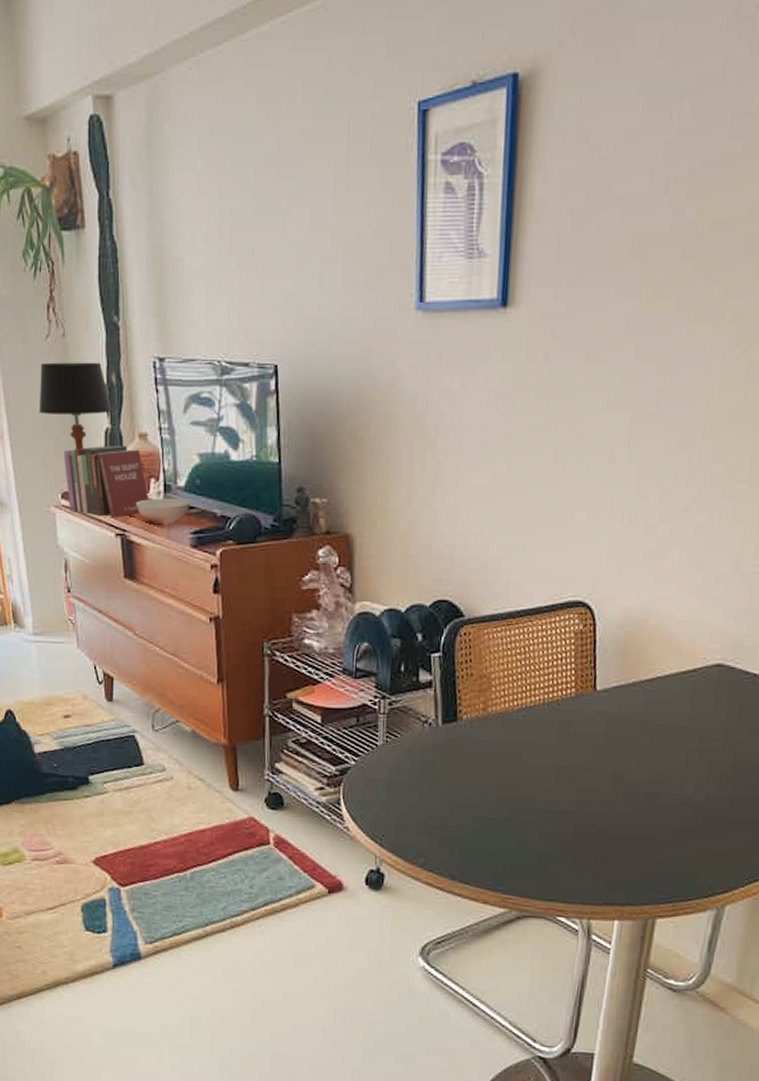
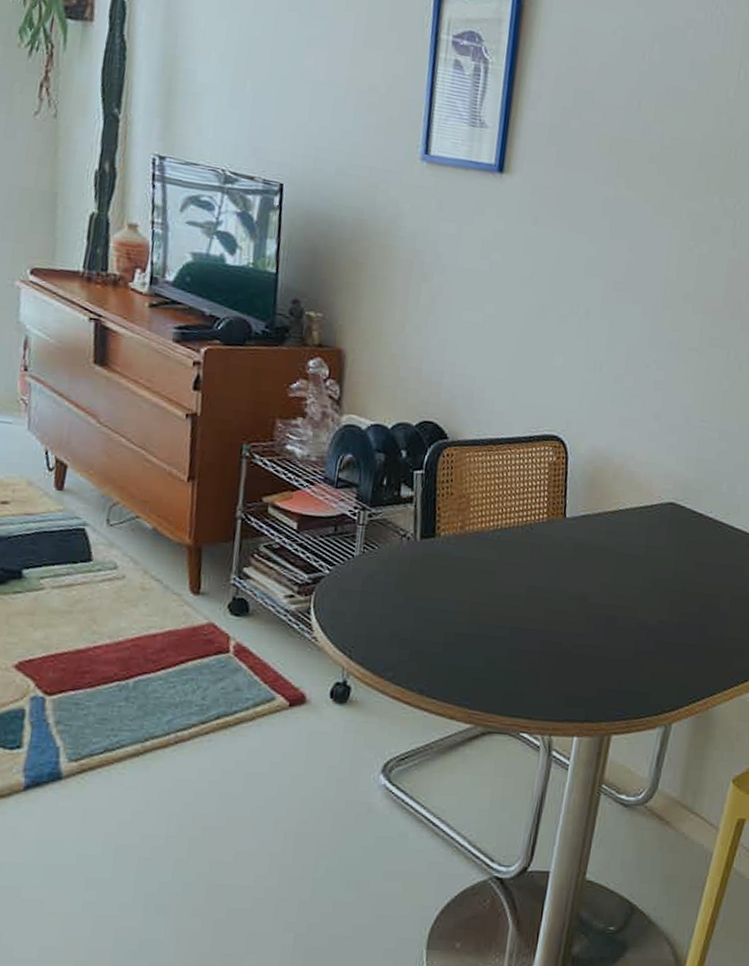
table lamp: present [39,362,112,501] -> none [15,138,101,278]
books: present [63,445,150,518] -> none [38,226,133,303]
bowl: present [135,498,191,525] -> none [115,288,178,316]

